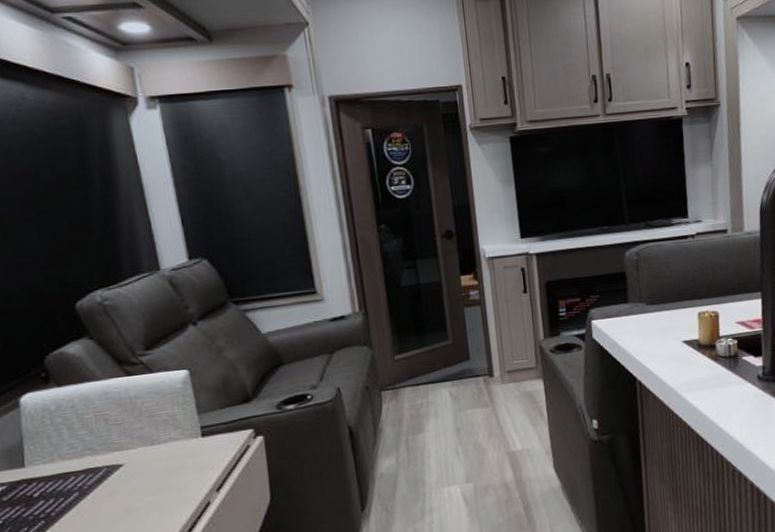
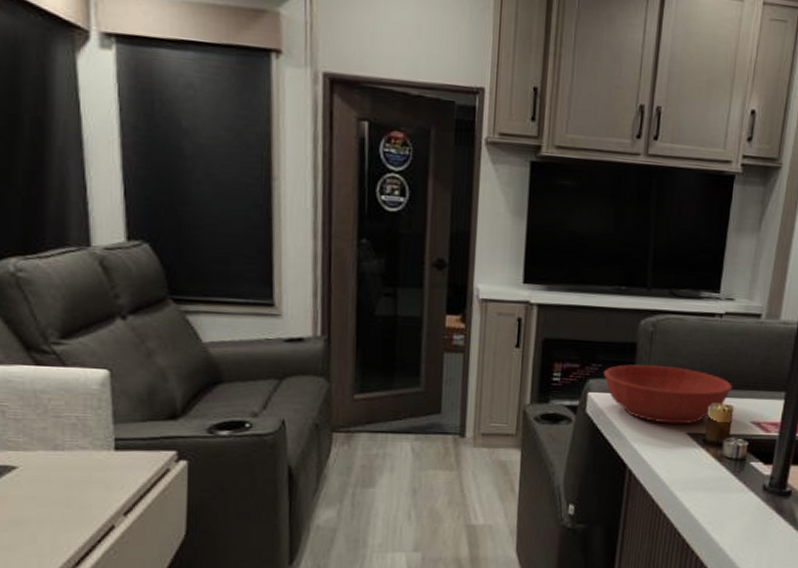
bowl: none [601,286,715,337] -> present [603,364,733,425]

